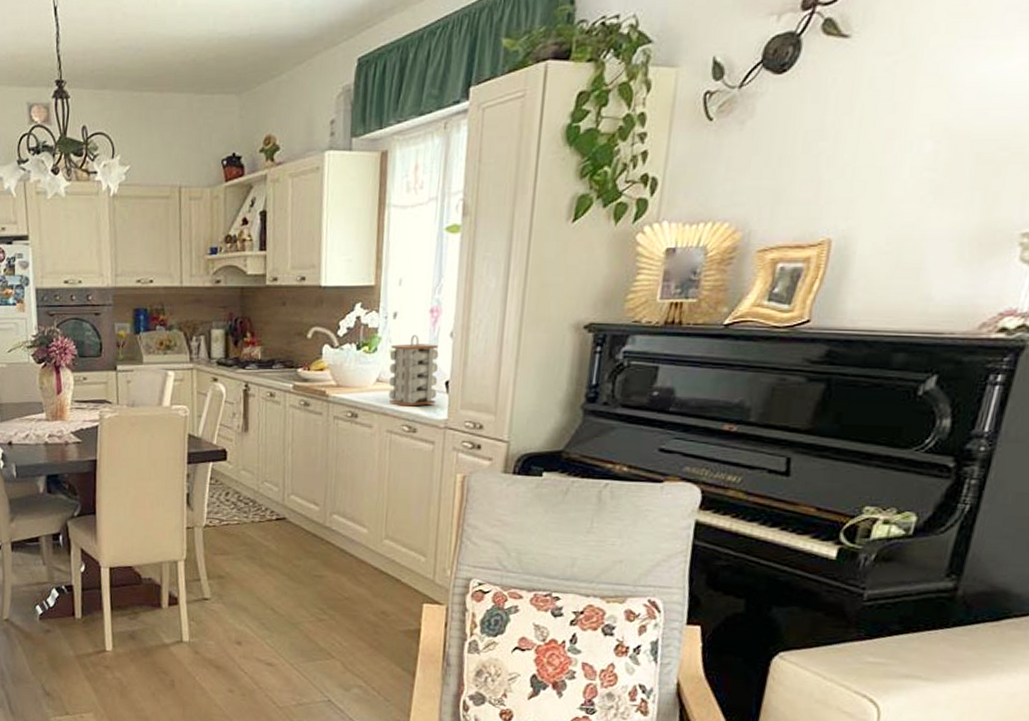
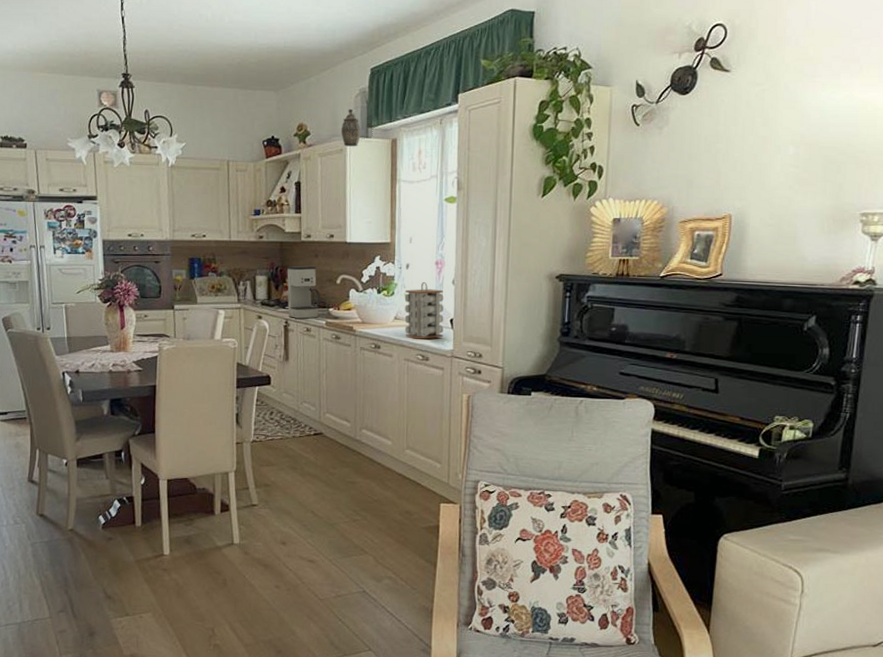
coffee maker: none [248,316,288,382] -> present [287,265,321,320]
decorative jar: none [317,113,343,164] -> present [340,109,361,147]

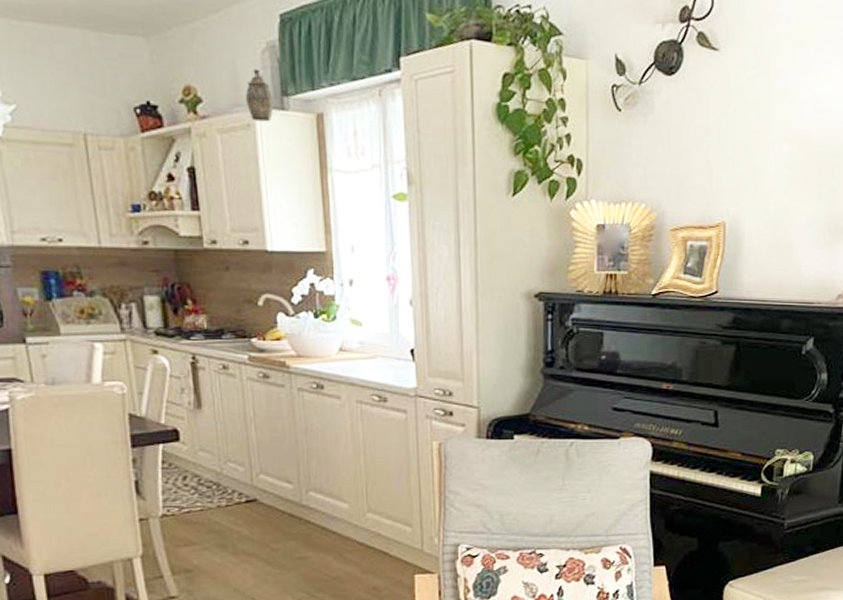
coffee maker: present [287,265,321,320] -> none [187,281,238,354]
spice rack: present [404,281,444,340] -> none [350,302,403,376]

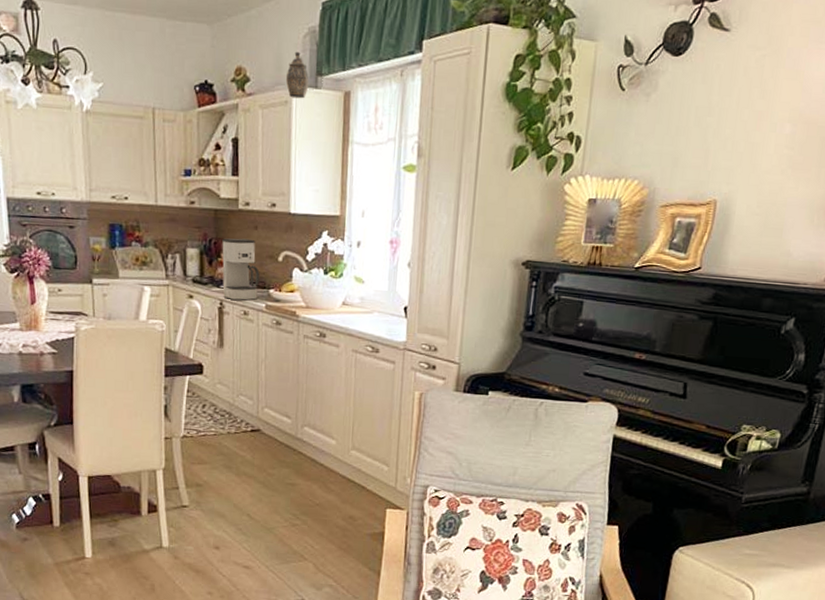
coffee maker: none [187,281,238,354] -> present [222,238,260,301]

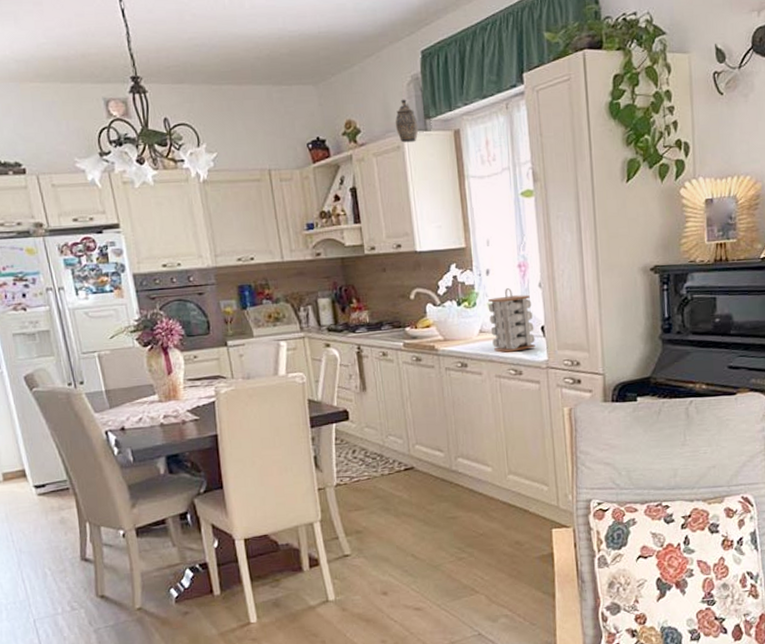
coffee maker: present [222,238,260,301] -> none [352,281,394,344]
spice rack: none [353,262,398,329] -> present [488,287,536,353]

